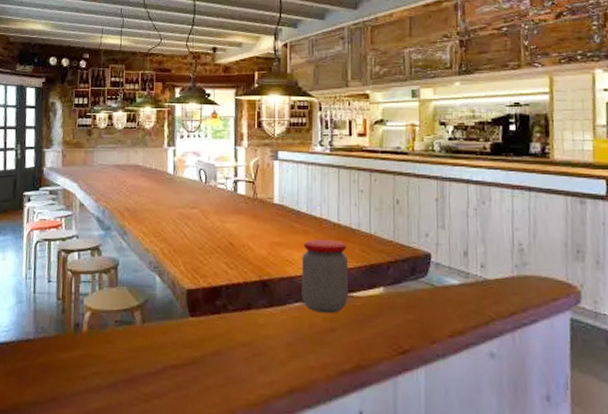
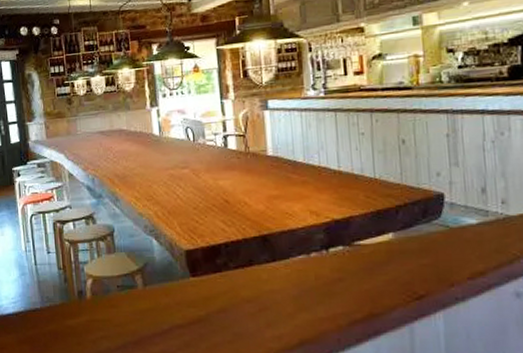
jar: present [301,239,349,314] -> none [302,188,355,264]

